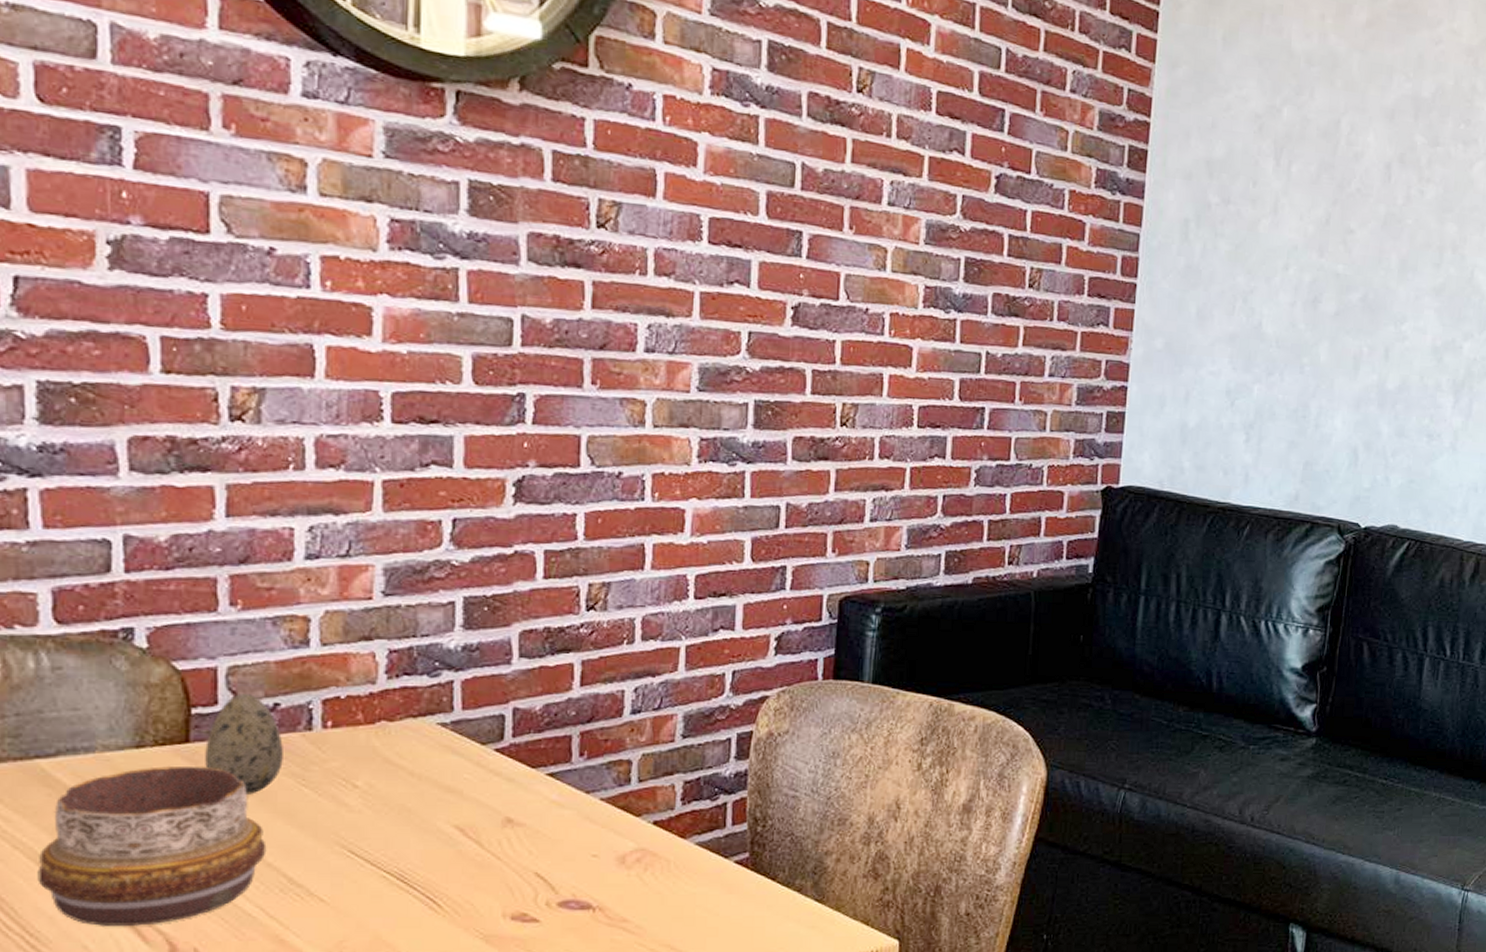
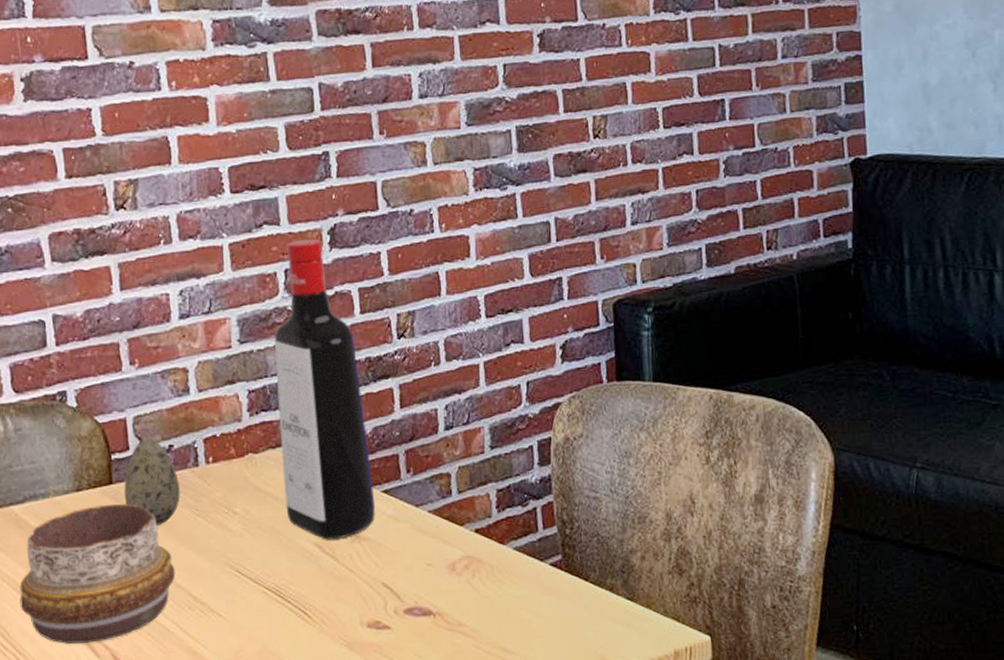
liquor bottle: none [423,487,536,823] -> present [274,238,375,540]

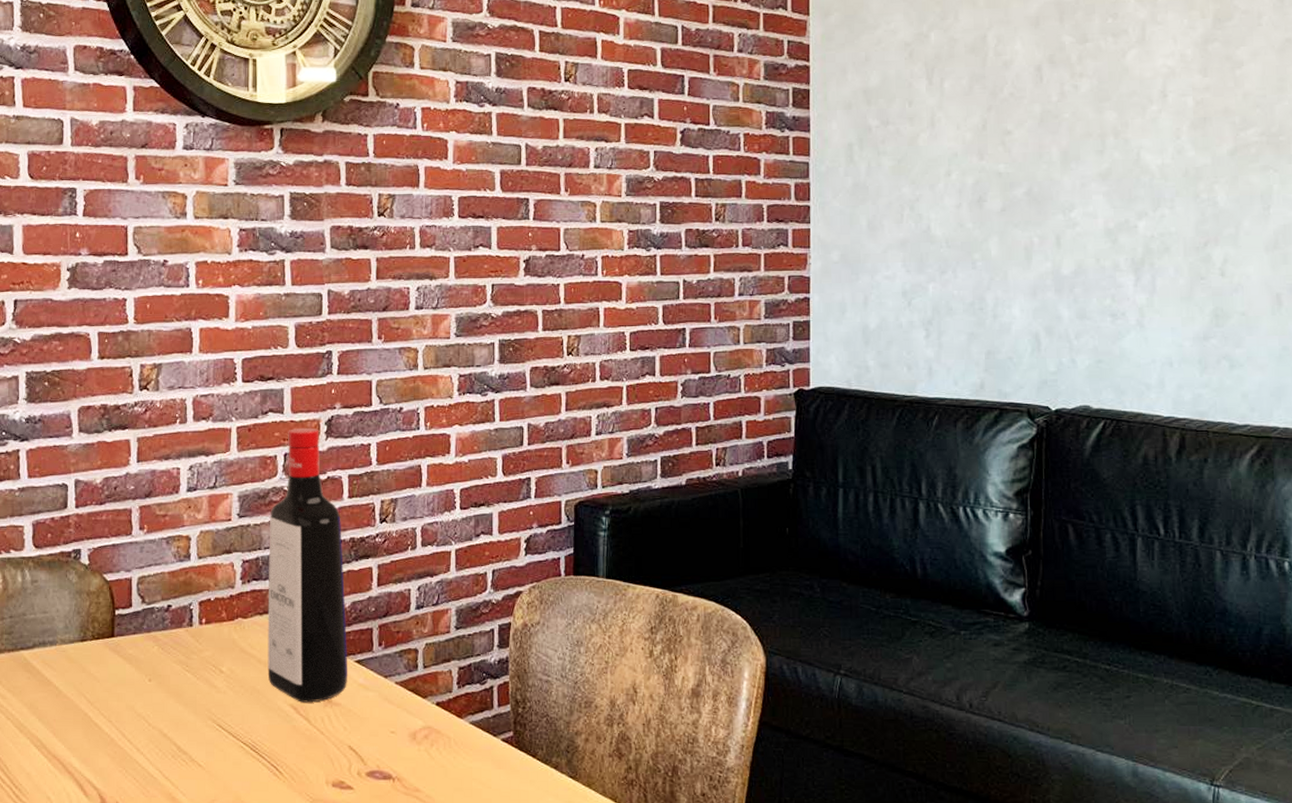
decorative bowl: present [20,504,176,644] -> none [21,656,163,782]
decorative egg: present [124,439,180,526] -> none [124,598,174,678]

